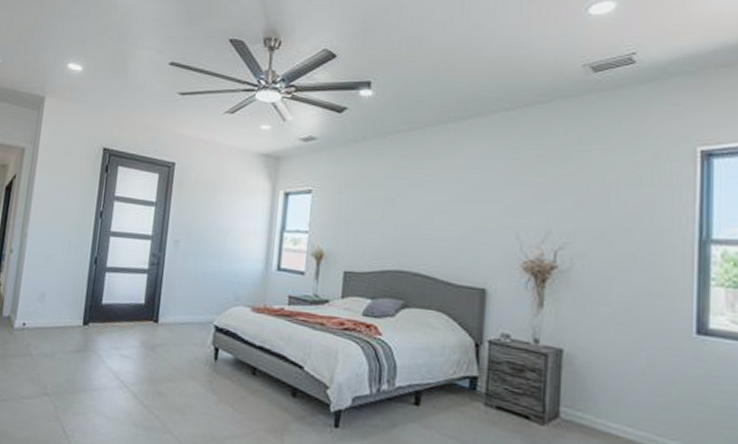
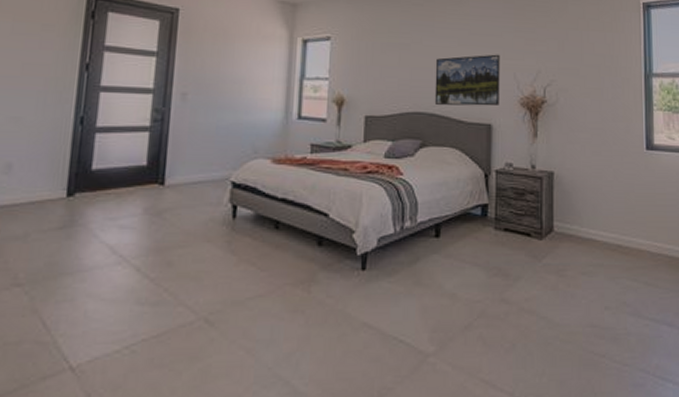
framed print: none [419,211,500,269] -> present [434,54,500,106]

